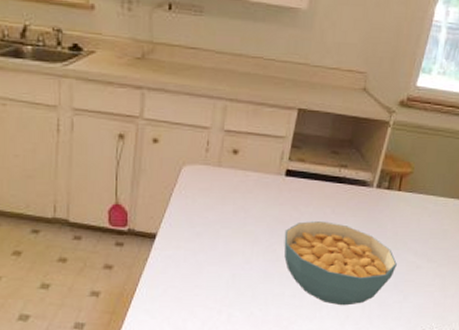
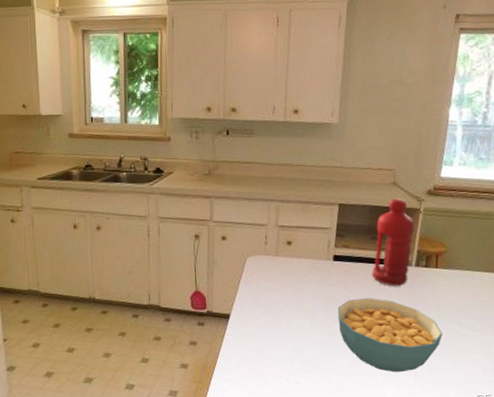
water bottle: none [327,107,382,209] -> present [372,198,415,286]

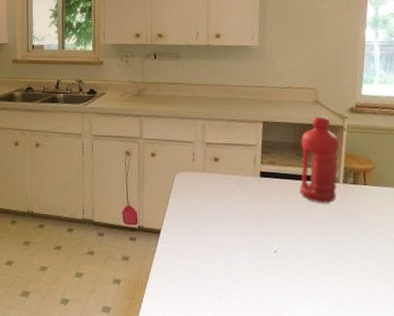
cereal bowl: present [337,298,442,373] -> none [266,215,377,294]

